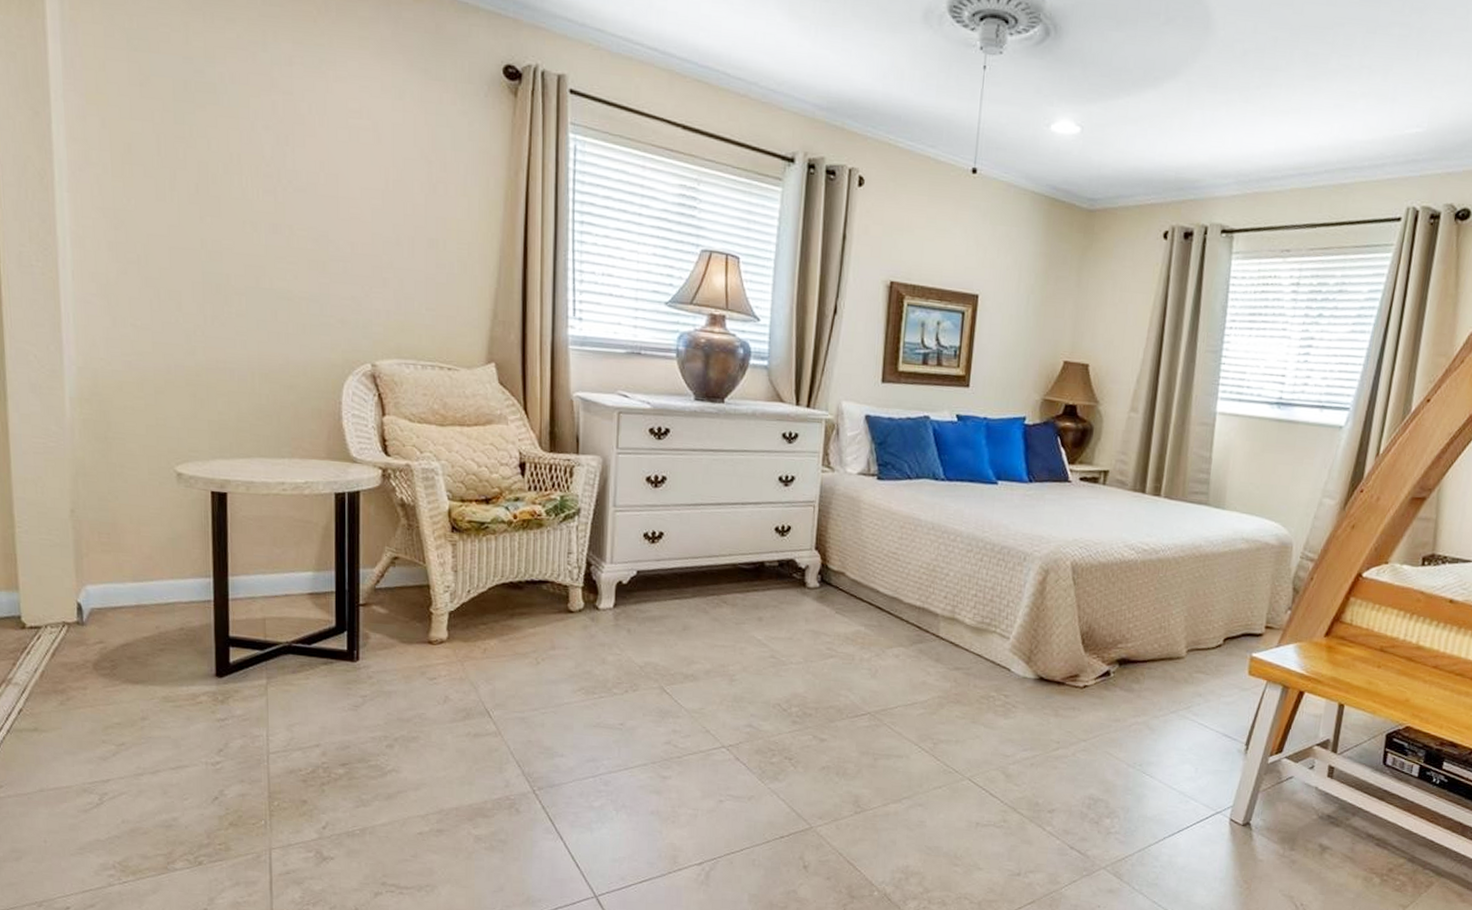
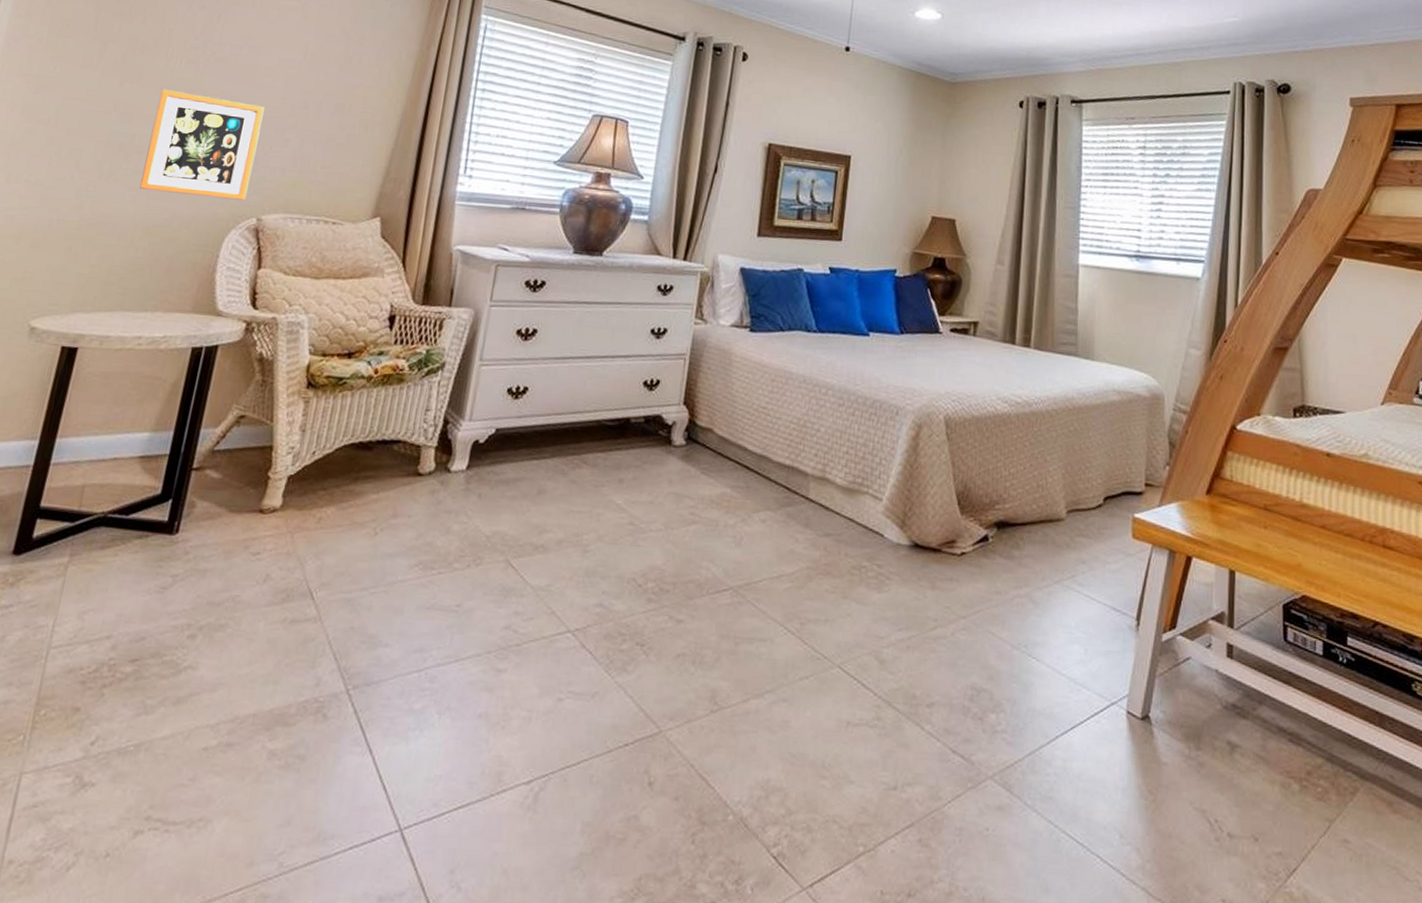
picture frame: none [245,223,357,345] -> present [140,89,265,201]

